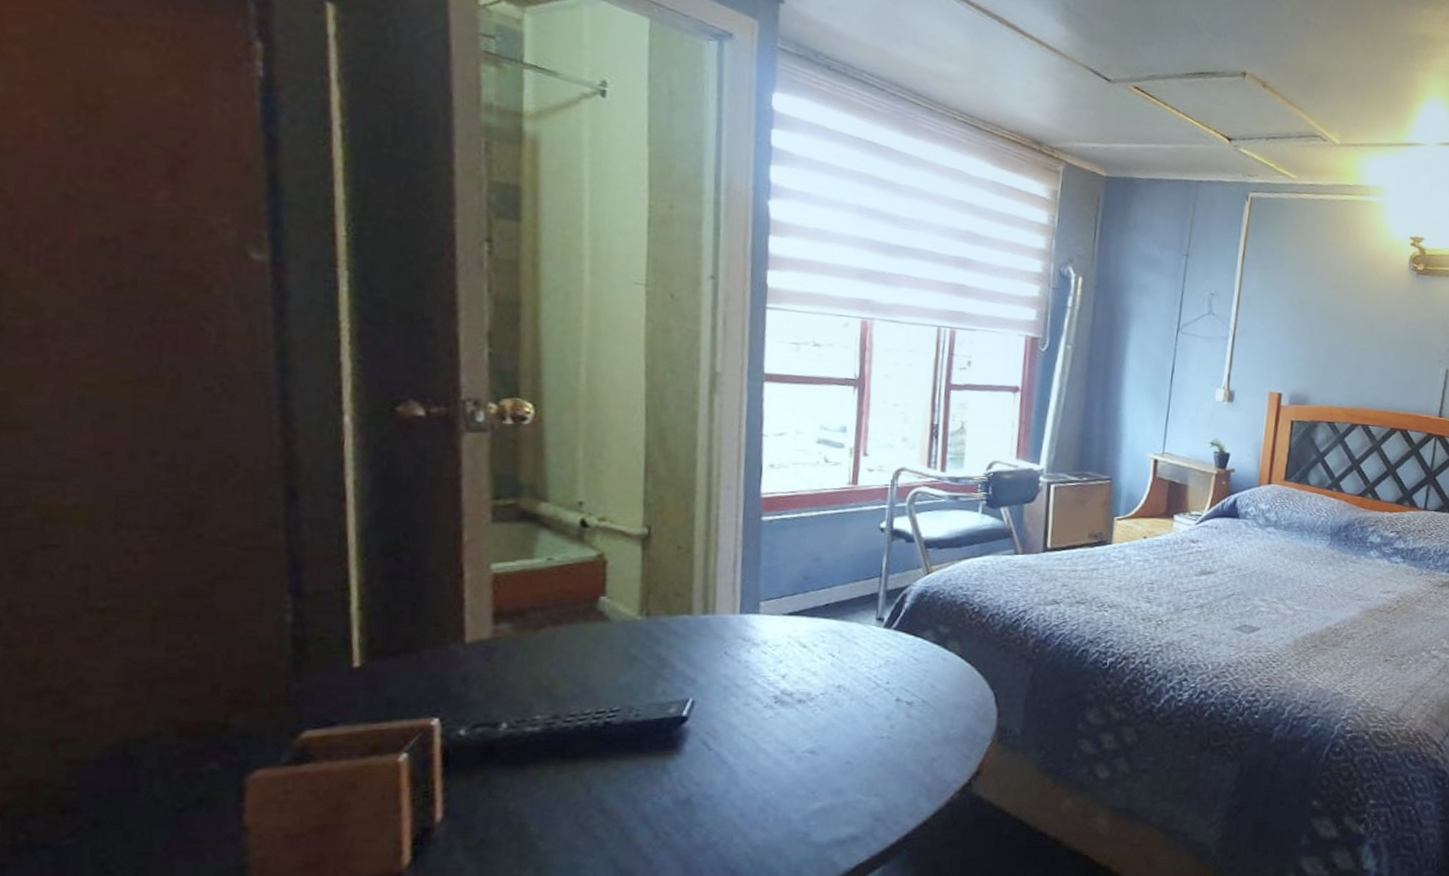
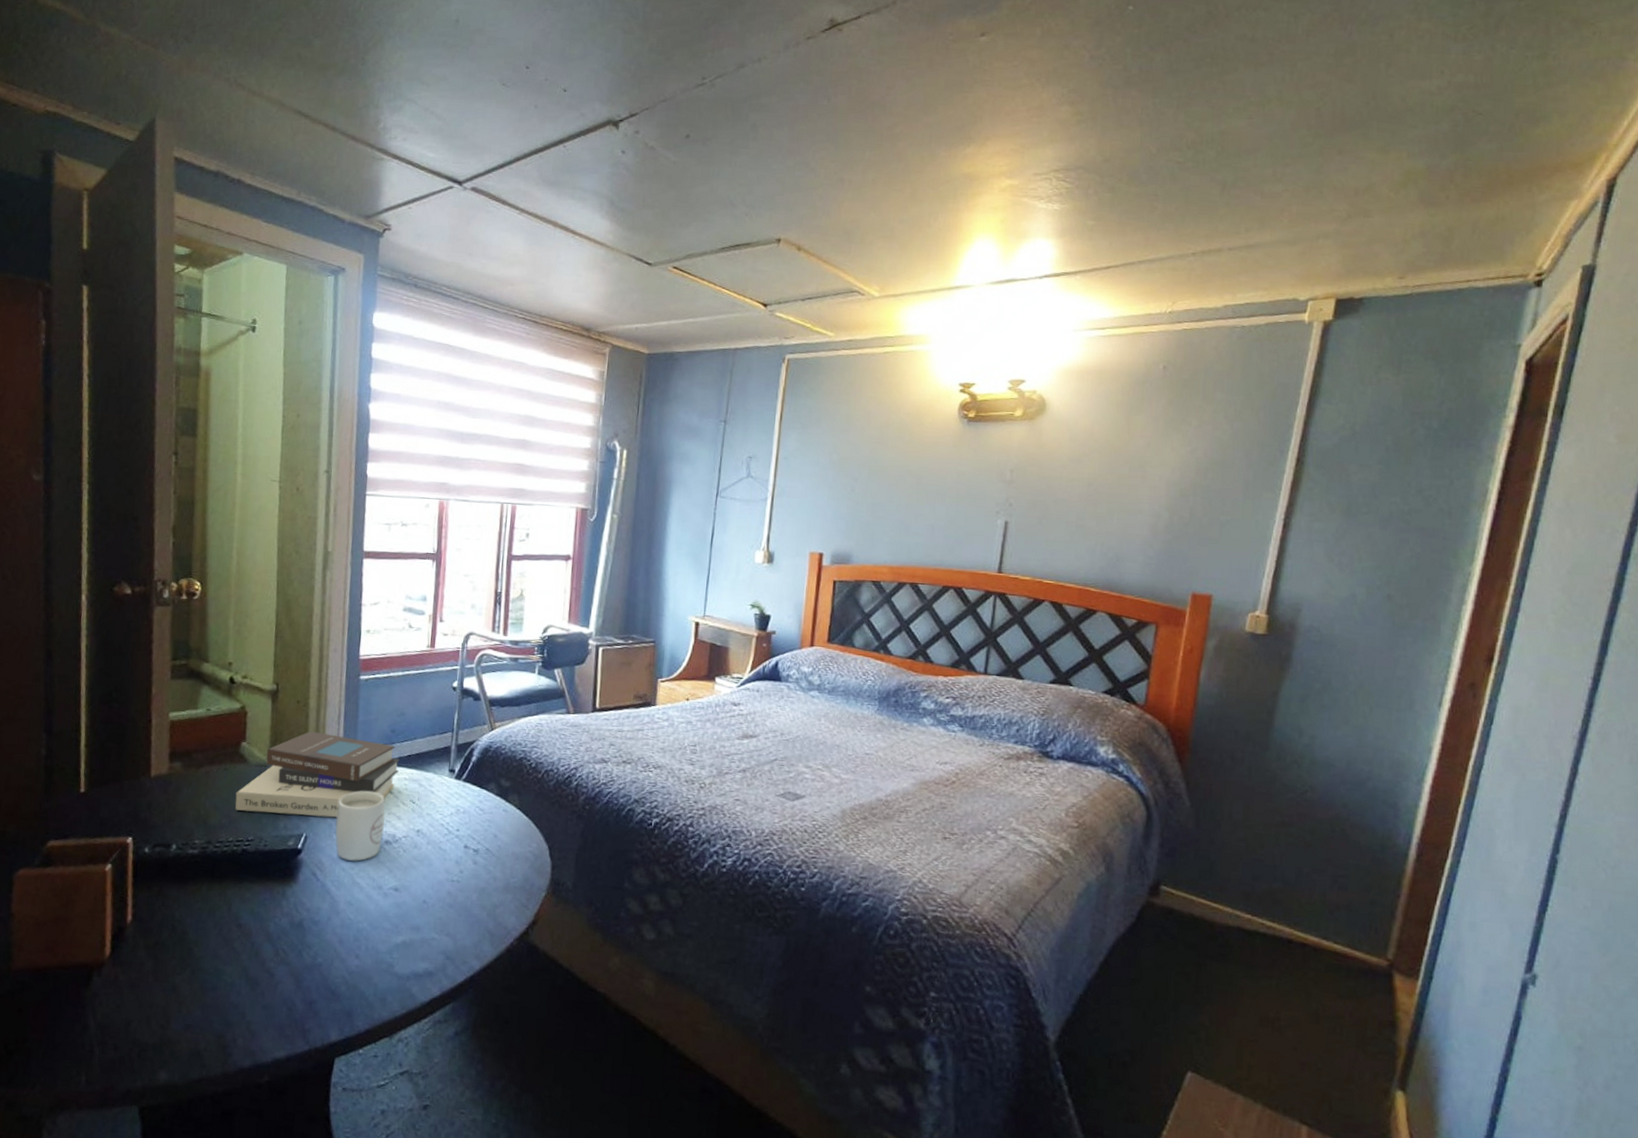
books: none [592,581,815,679] -> present [235,731,400,818]
mug: none [732,645,797,725] -> present [335,790,385,861]

